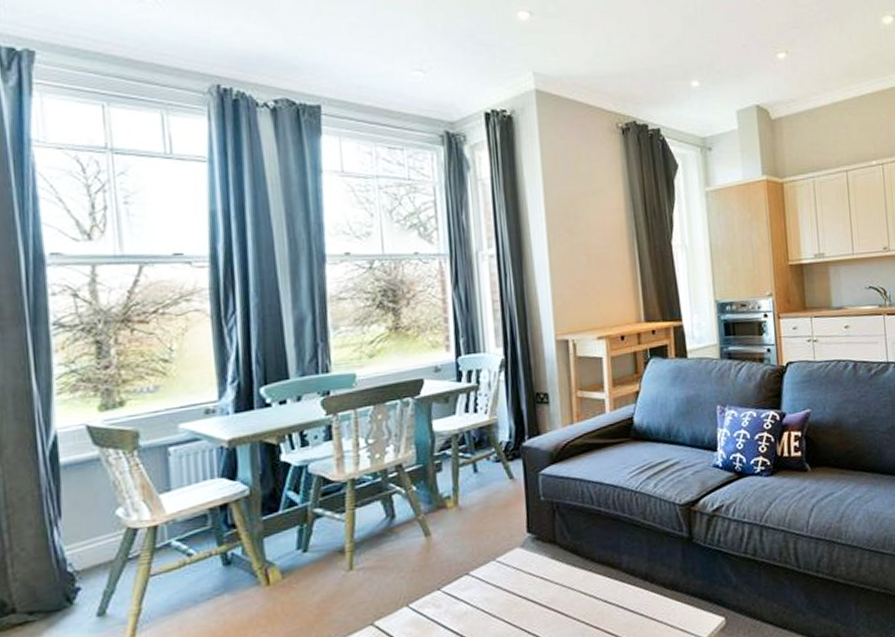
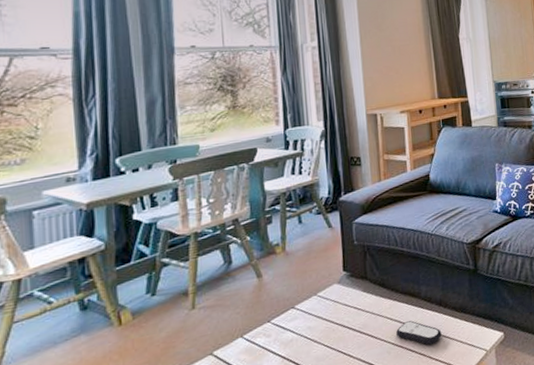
remote control: none [591,597,648,628] -> present [396,320,442,345]

